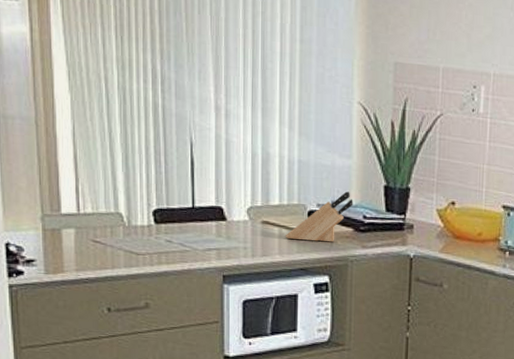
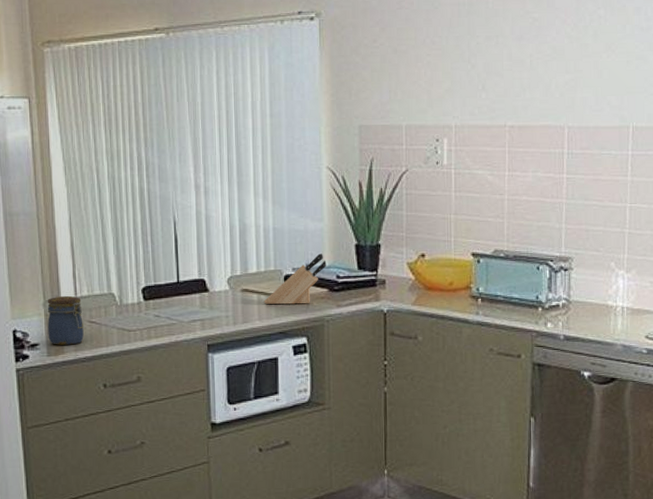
jar: none [45,210,87,264] -> present [47,295,84,345]

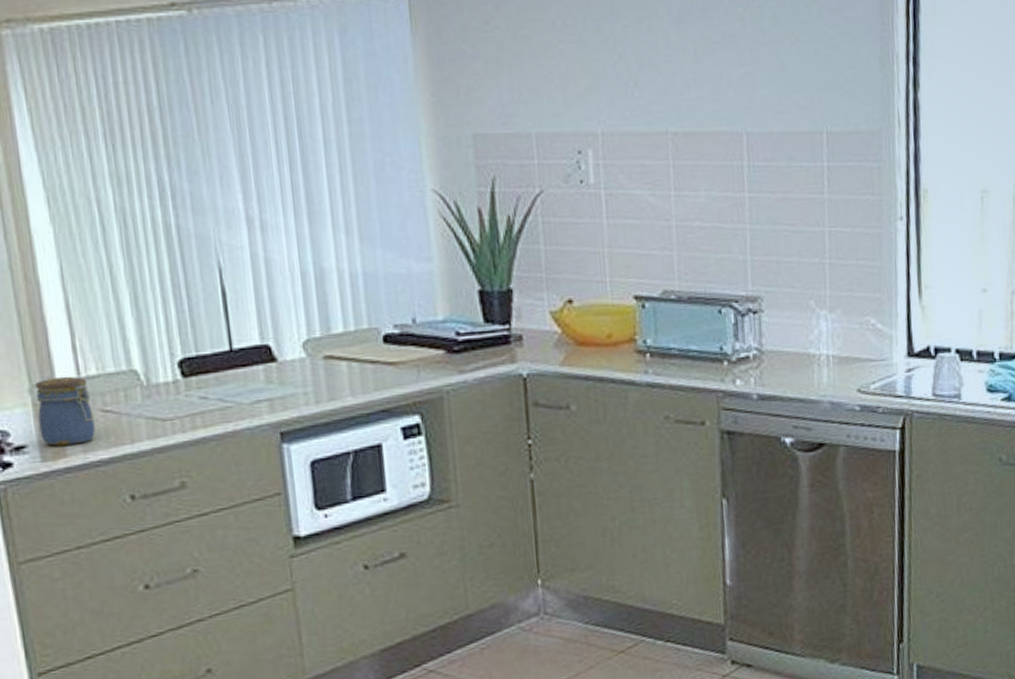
knife block: present [263,253,327,305] -> none [356,304,441,374]

